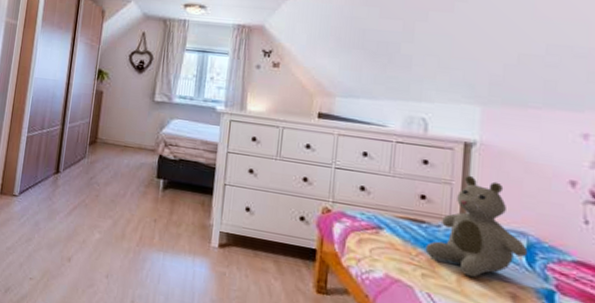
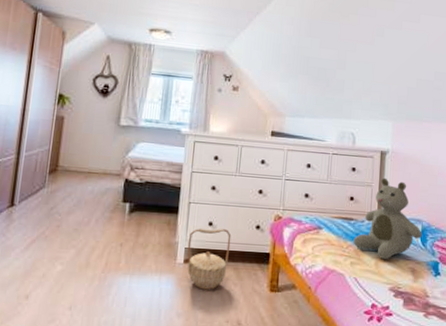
basket: none [222,213,271,281] -> present [187,229,232,290]

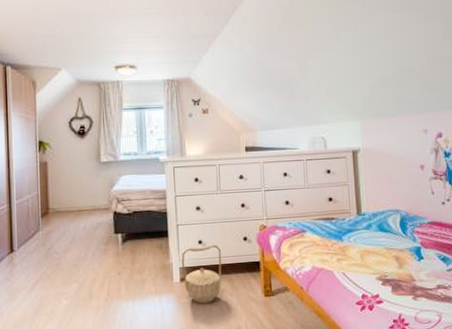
teddy bear: present [353,177,422,260] -> none [337,175,402,252]

